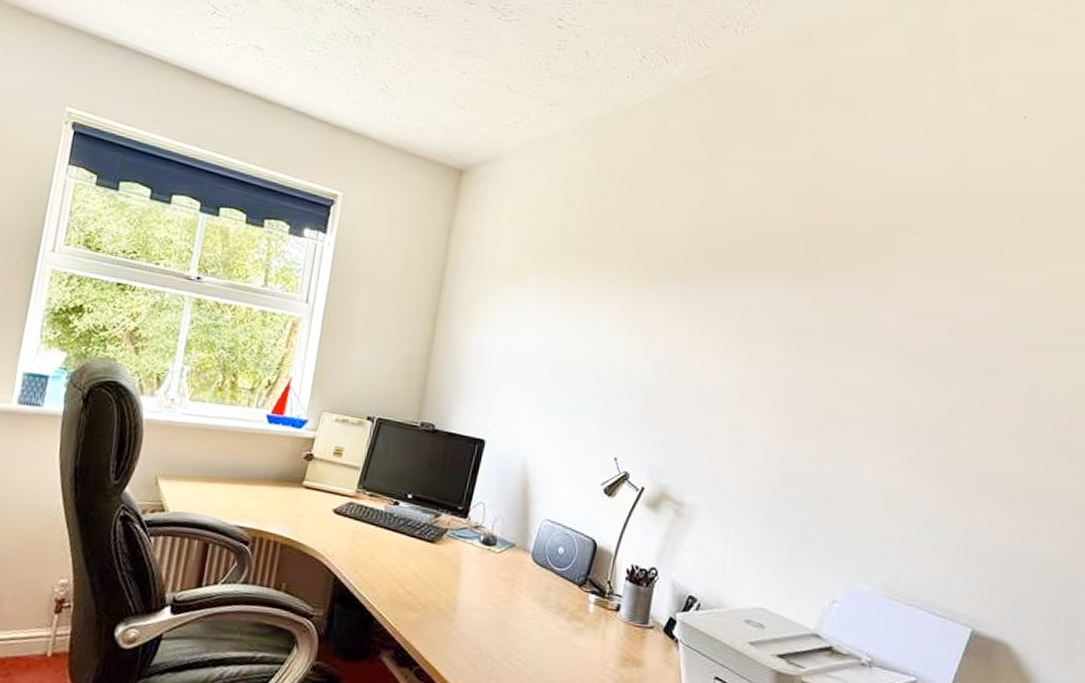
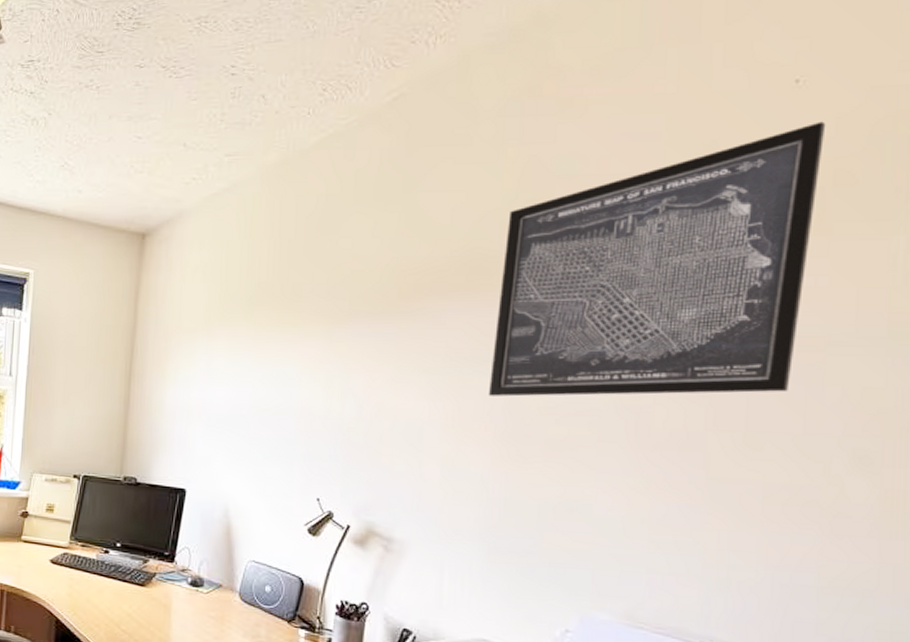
wall art: none [774,154,1045,386] -> present [488,121,826,397]

